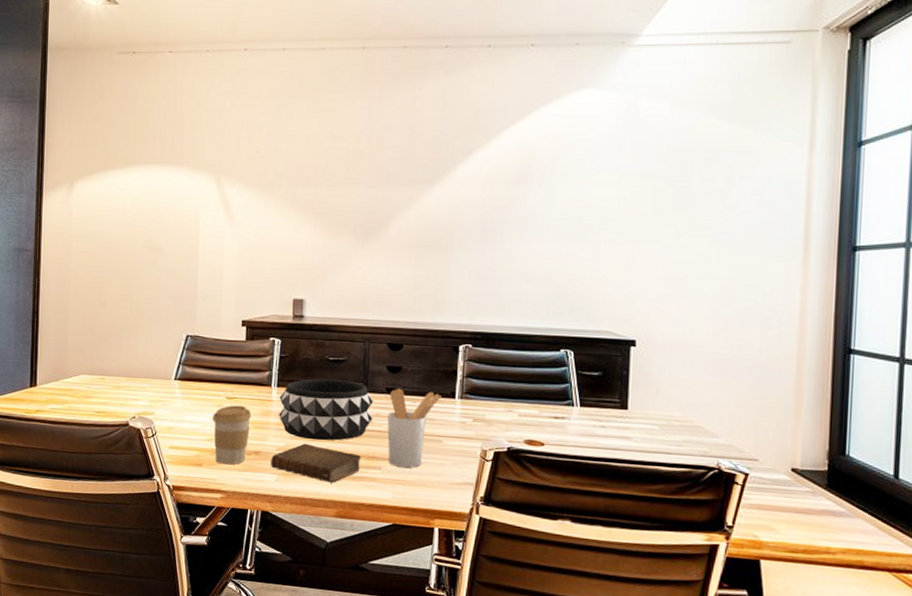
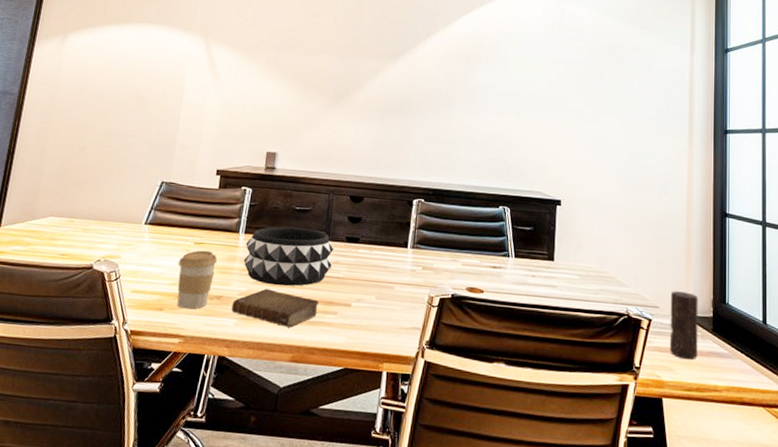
utensil holder: present [387,388,442,468] -> none [343,237,396,313]
candle: none [770,441,810,519] -> present [669,291,698,360]

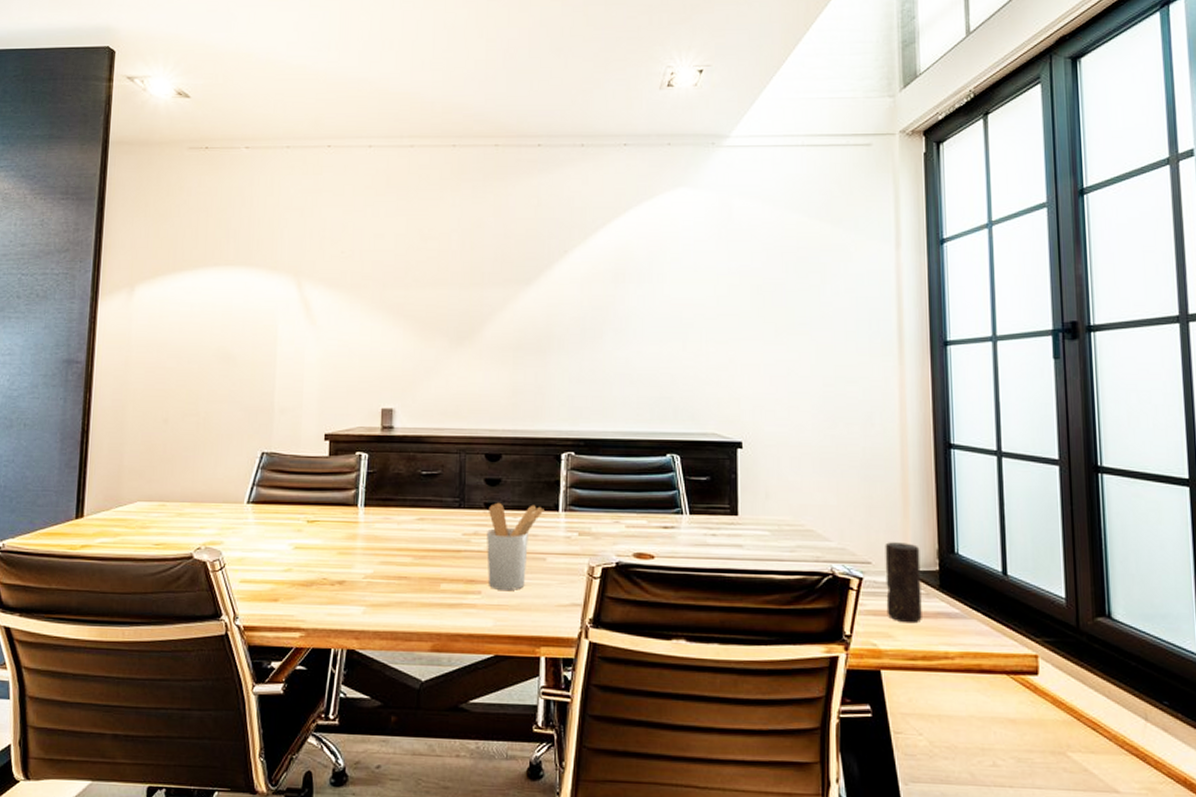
coffee cup: present [177,250,218,309] -> none [290,529,336,598]
book: present [231,288,319,328] -> none [357,569,459,612]
decorative bowl: present [244,226,335,287] -> none [366,496,472,565]
utensil holder: none [343,237,396,313] -> present [487,502,544,590]

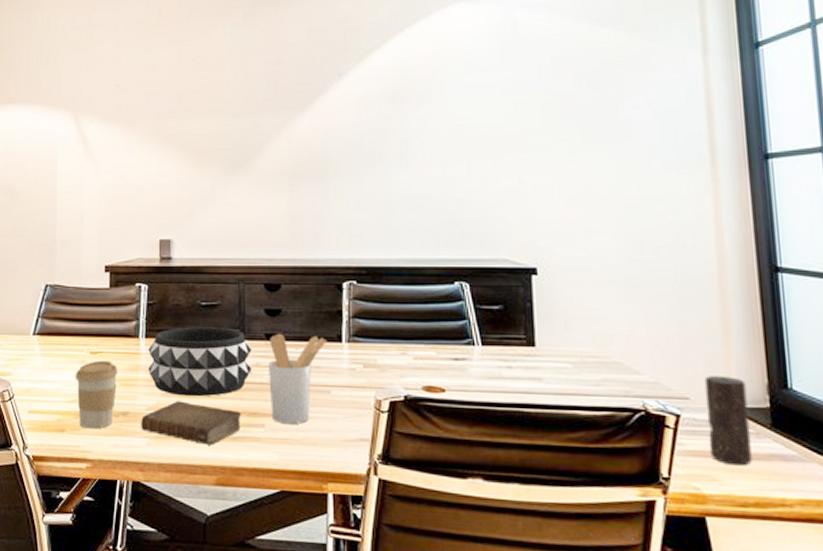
coffee cup: none [290,529,336,598] -> present [75,360,118,429]
book: none [357,569,459,612] -> present [141,401,242,445]
decorative bowl: none [366,496,472,565] -> present [148,327,253,397]

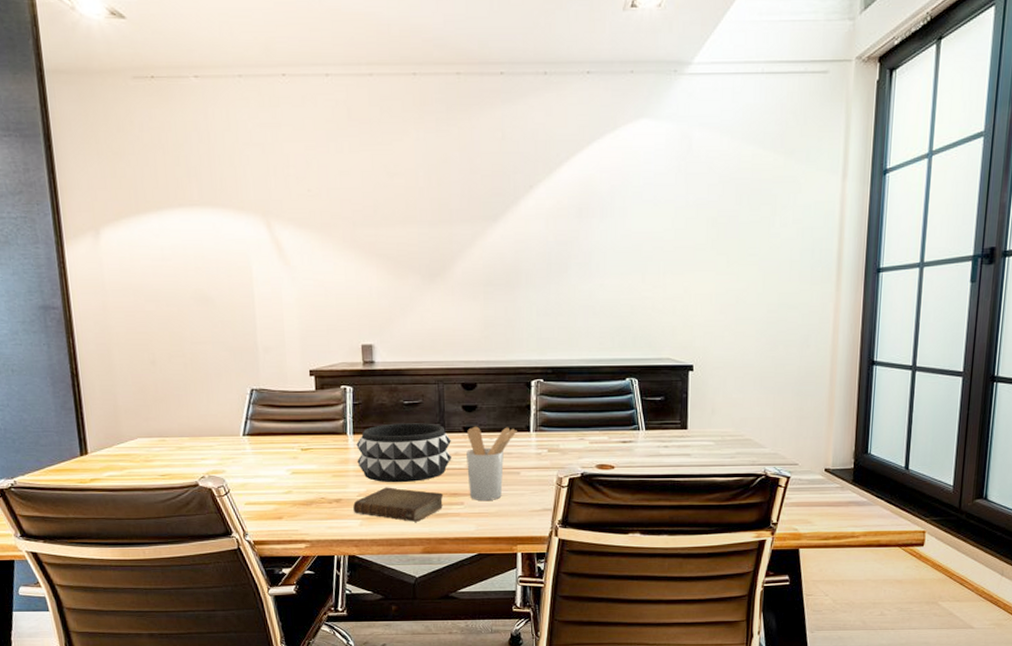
coffee cup: present [75,360,118,429] -> none [288,456,329,515]
candle: present [704,376,752,466] -> none [807,446,839,511]

